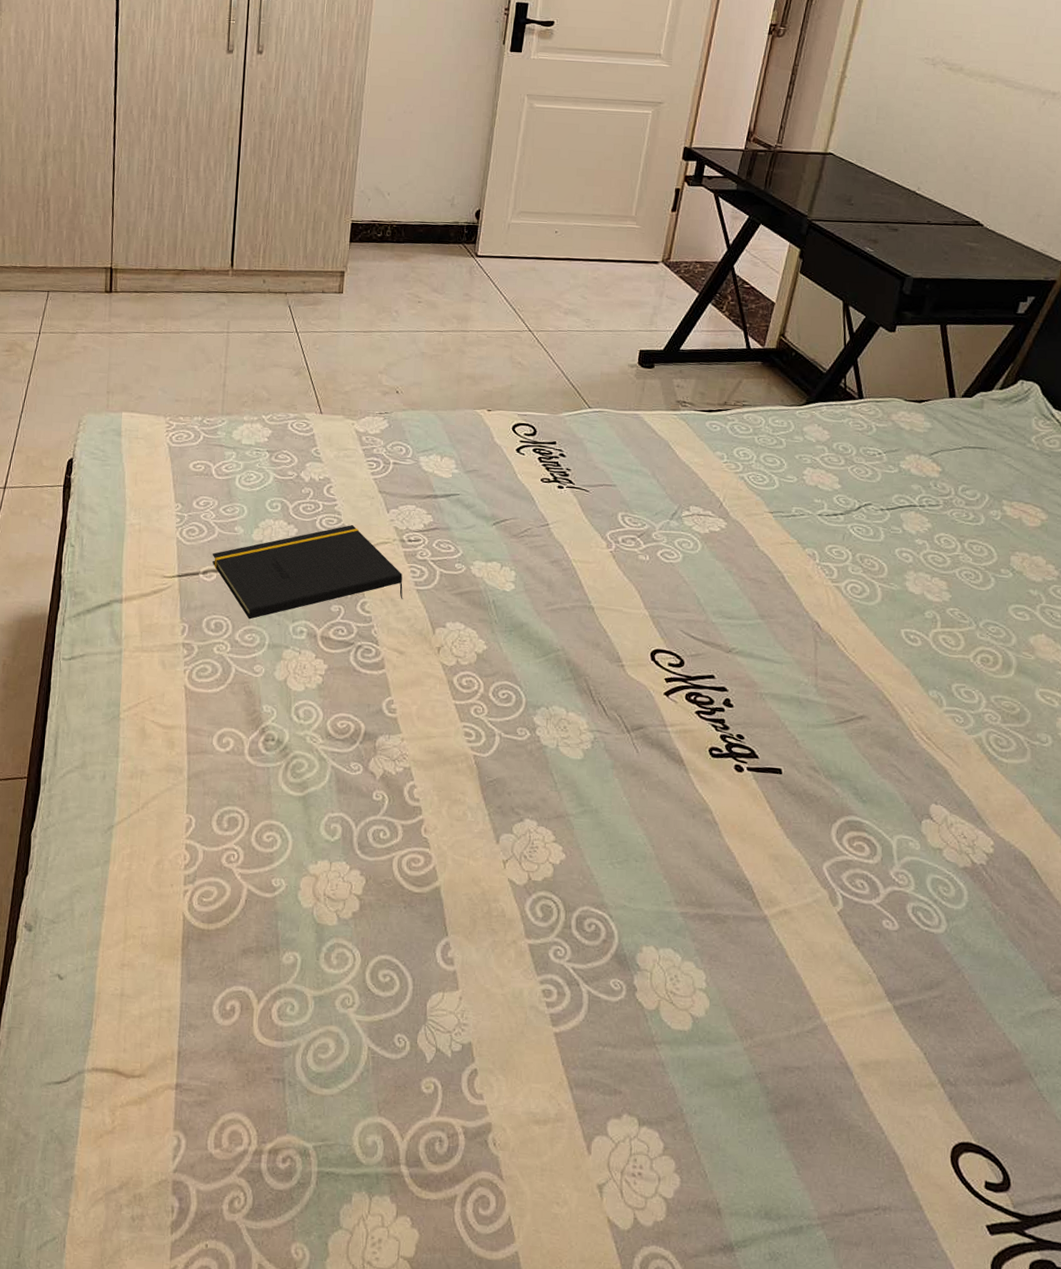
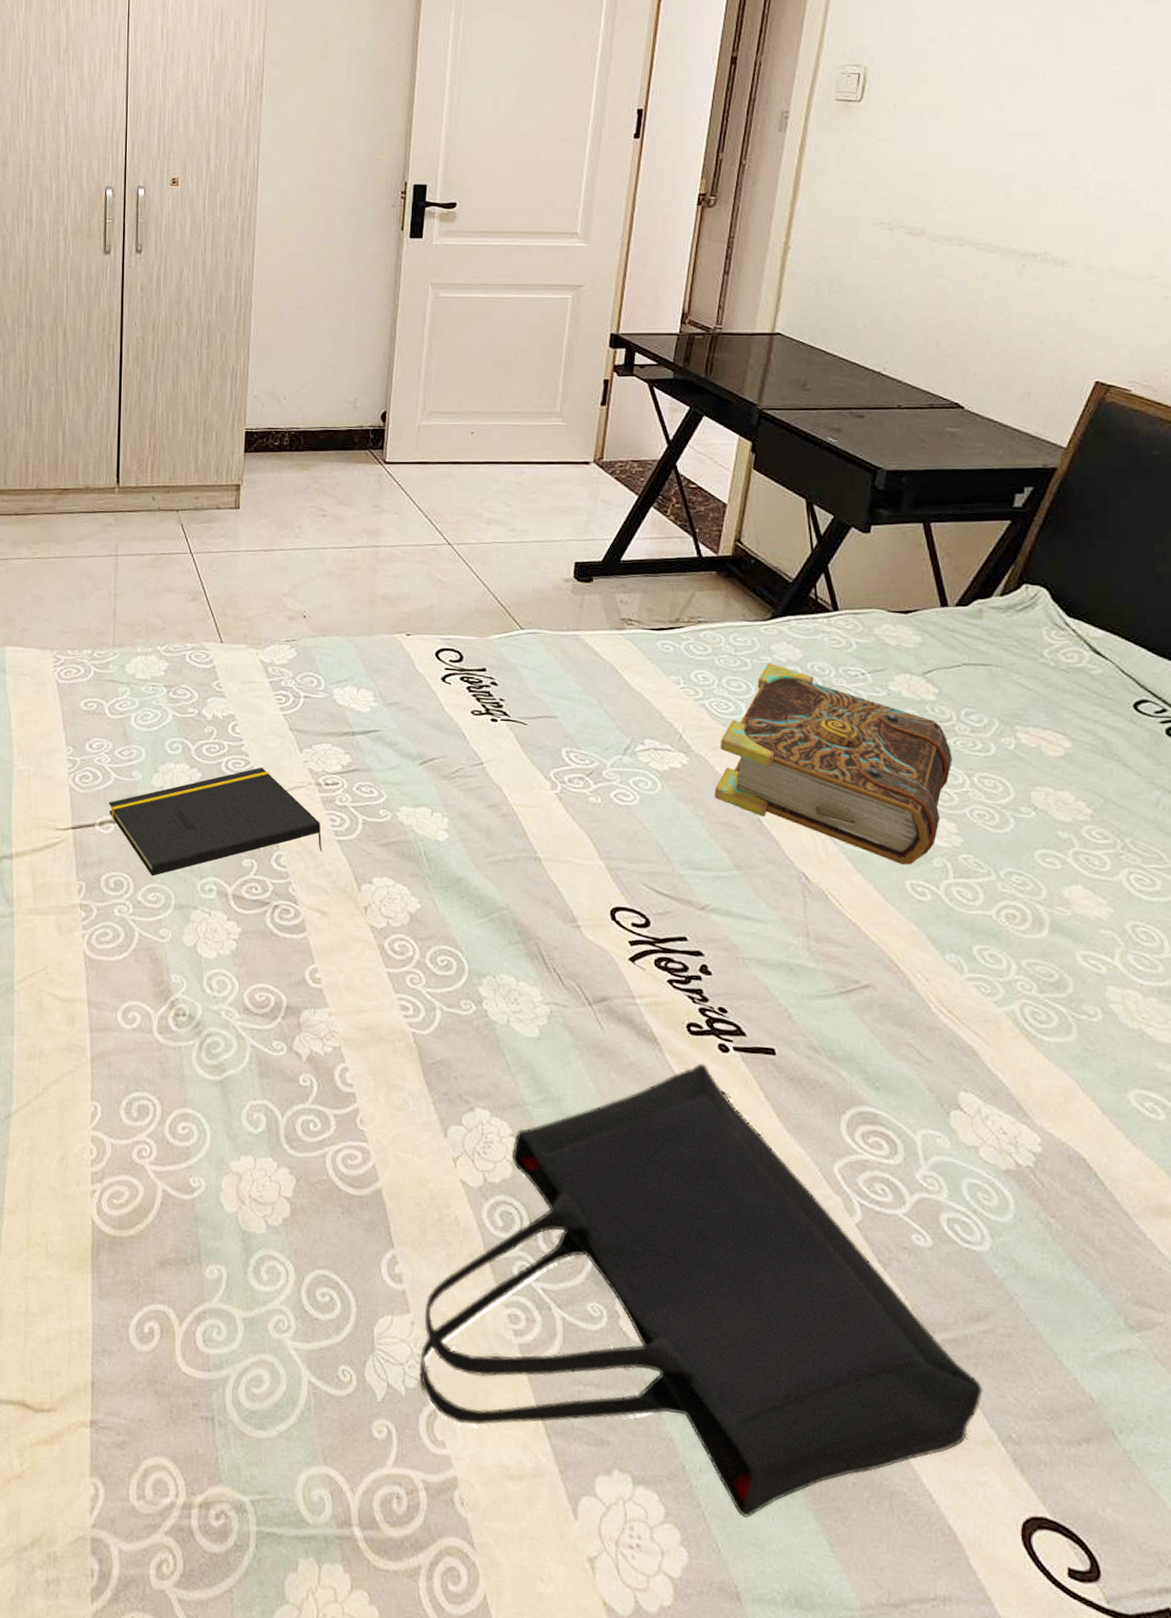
tote bag: none [464,781,930,1150] -> present [420,1064,983,1519]
book: none [746,442,948,616] -> present [714,663,953,865]

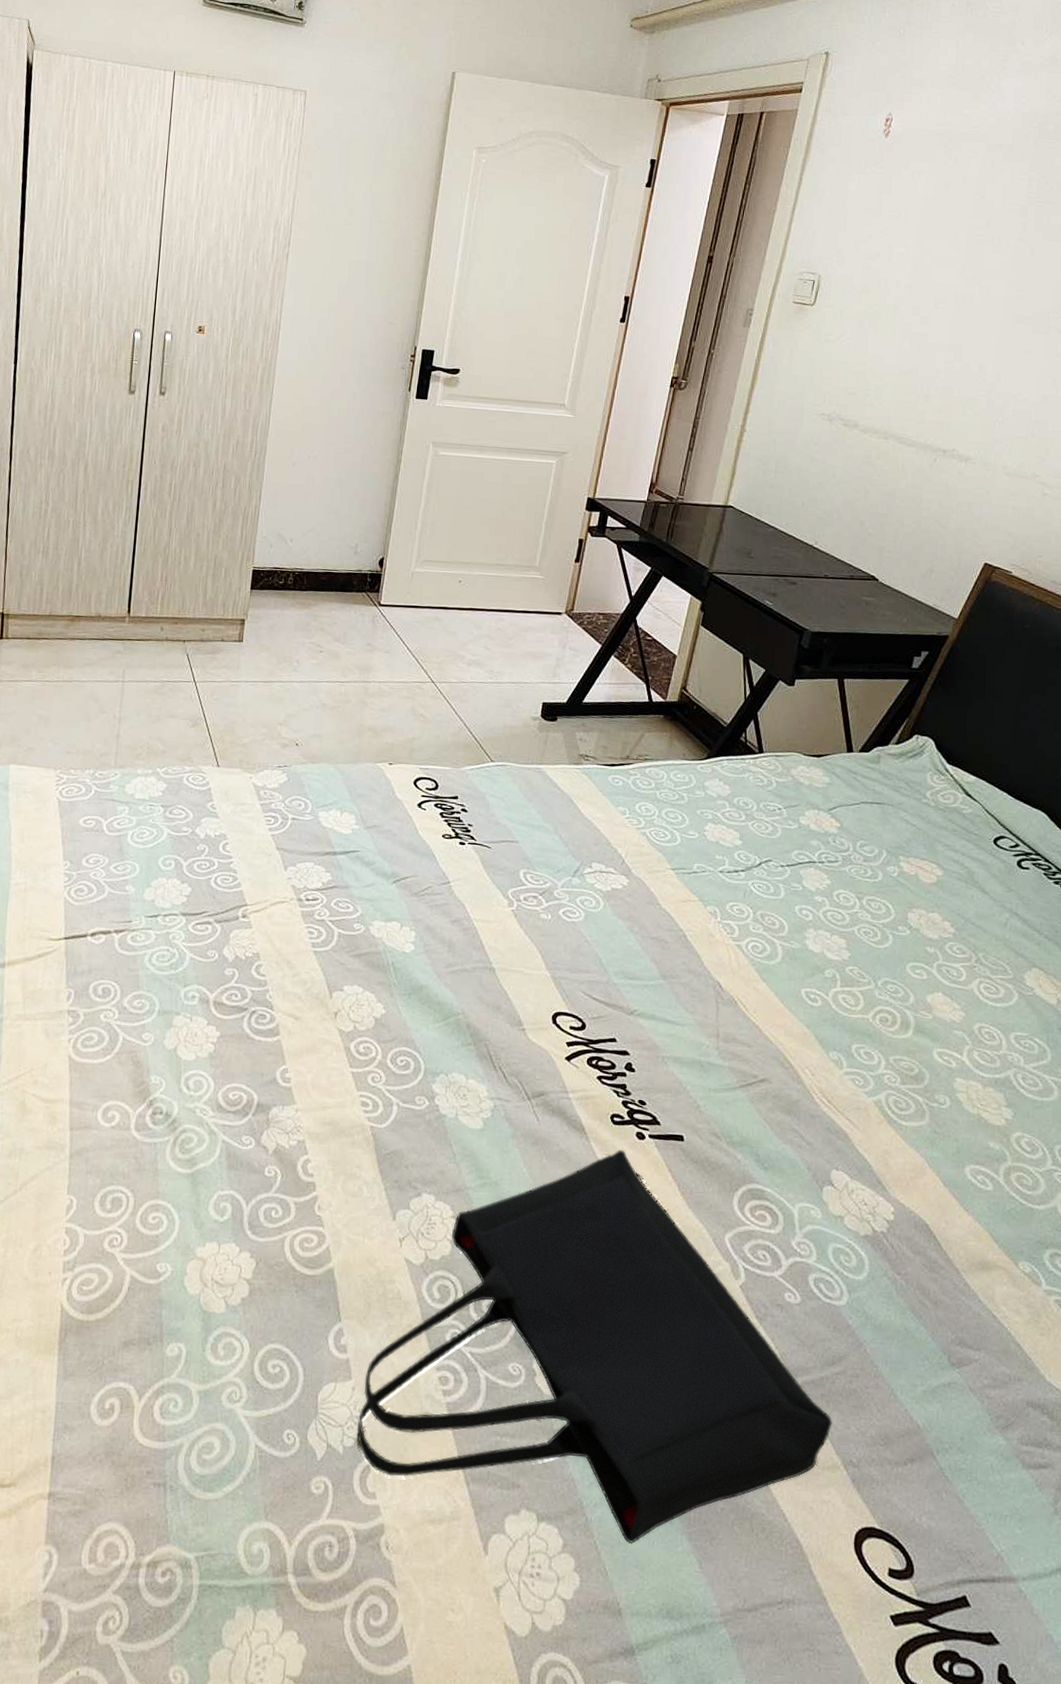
notepad: present [108,766,323,877] -> none [101,882,300,984]
book: present [714,663,953,865] -> none [648,797,847,975]

